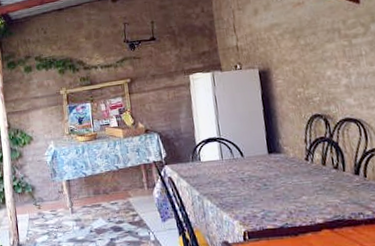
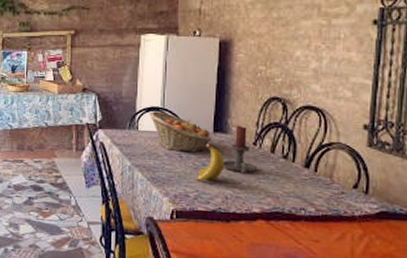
fruit basket: none [208,141,268,177] -> present [149,111,212,153]
banana: none [260,165,284,201] -> present [196,144,225,181]
candle holder: none [282,144,313,188] -> present [223,125,257,173]

